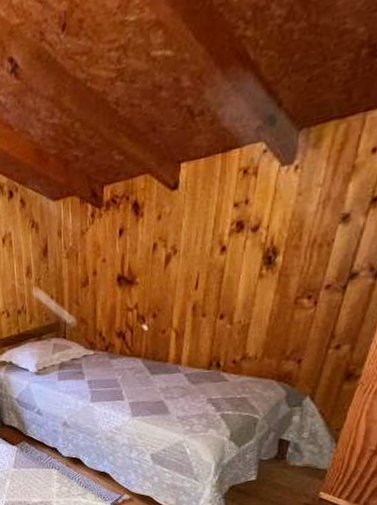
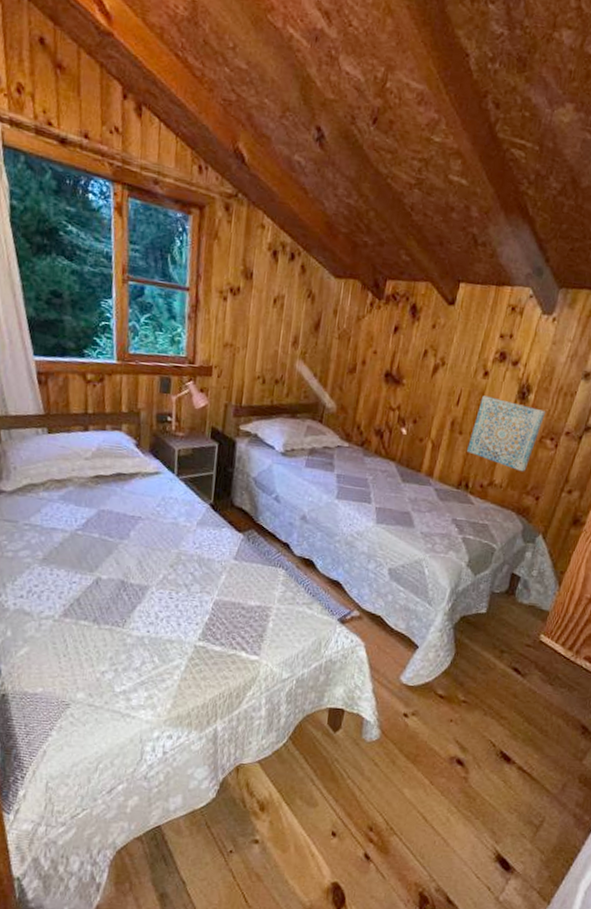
wall art: none [214,269,299,339] -> present [467,395,546,472]

